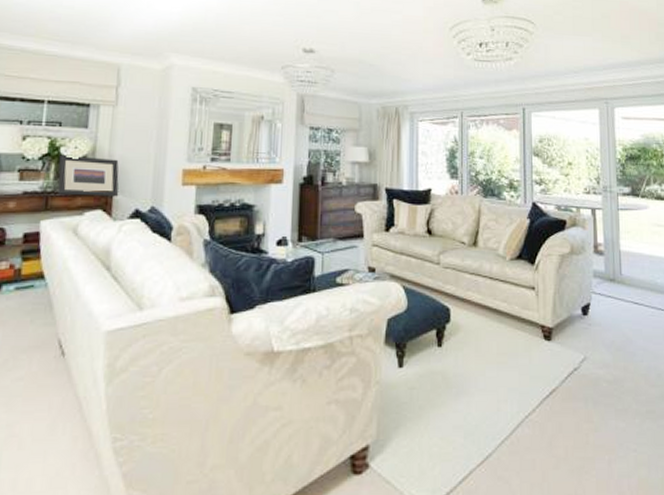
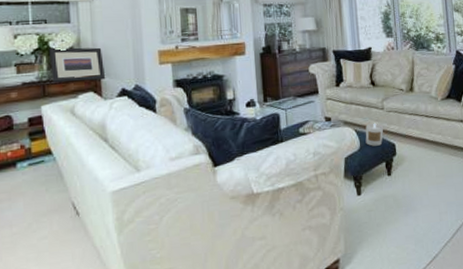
candle: none [414,280,438,308] -> present [365,123,384,147]

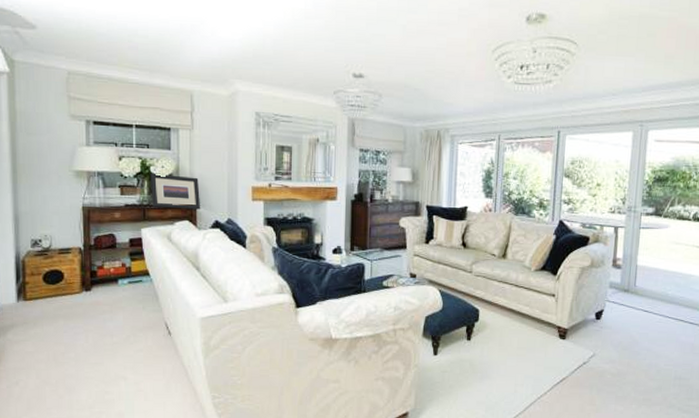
candle: present [365,123,384,147] -> none [448,285,470,309]

